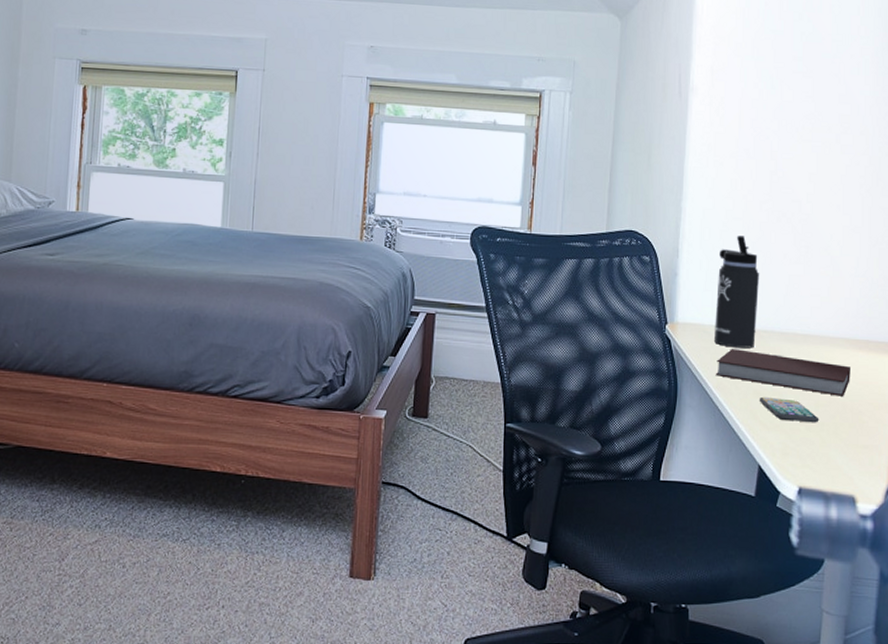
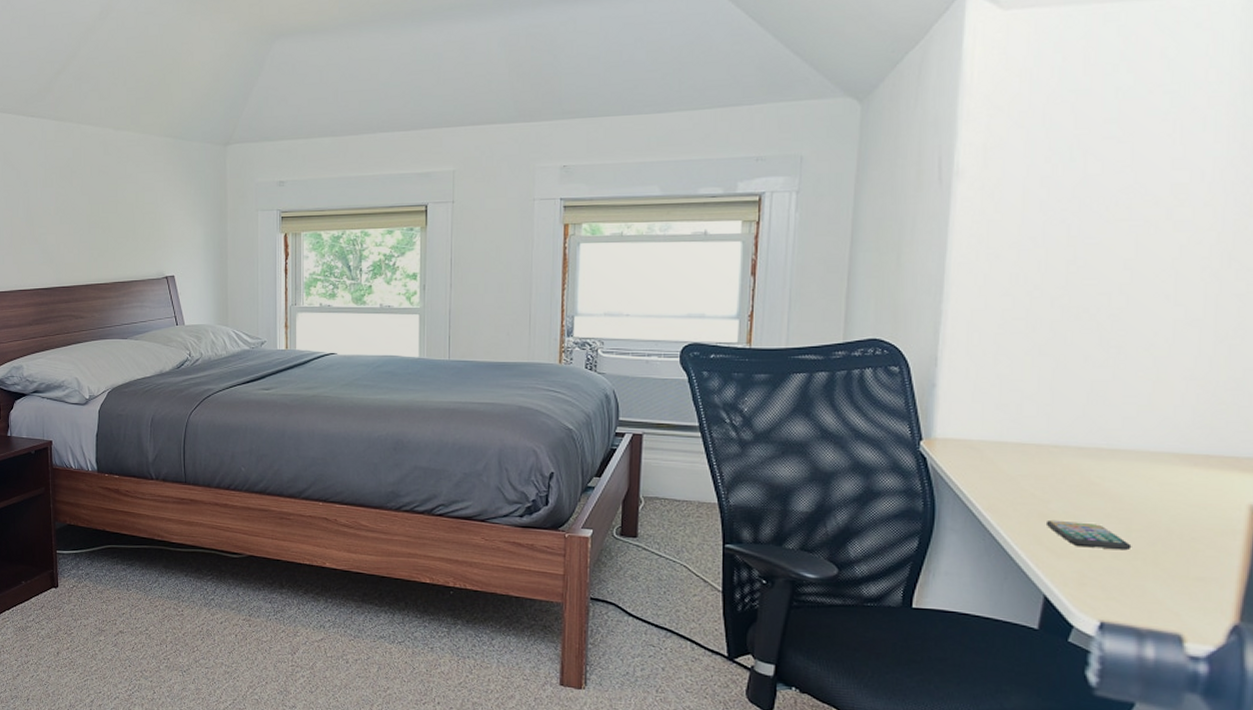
thermos bottle: present [714,236,760,348] -> none [985,338,1050,466]
notebook: present [715,349,850,396] -> none [986,467,1180,521]

